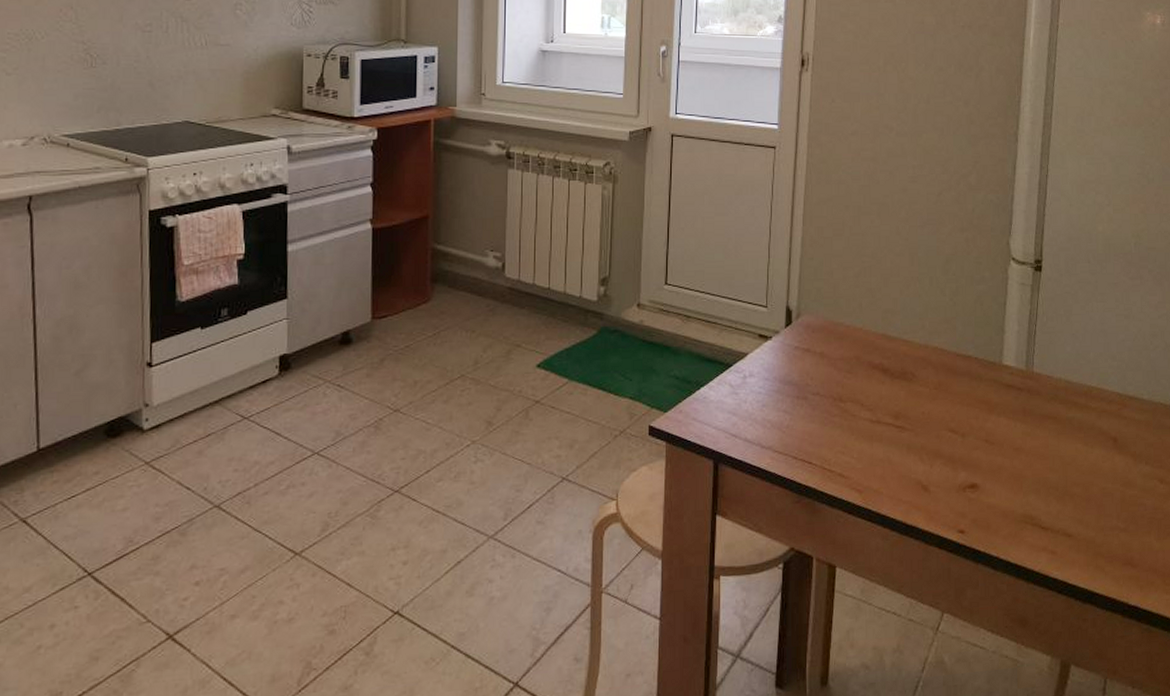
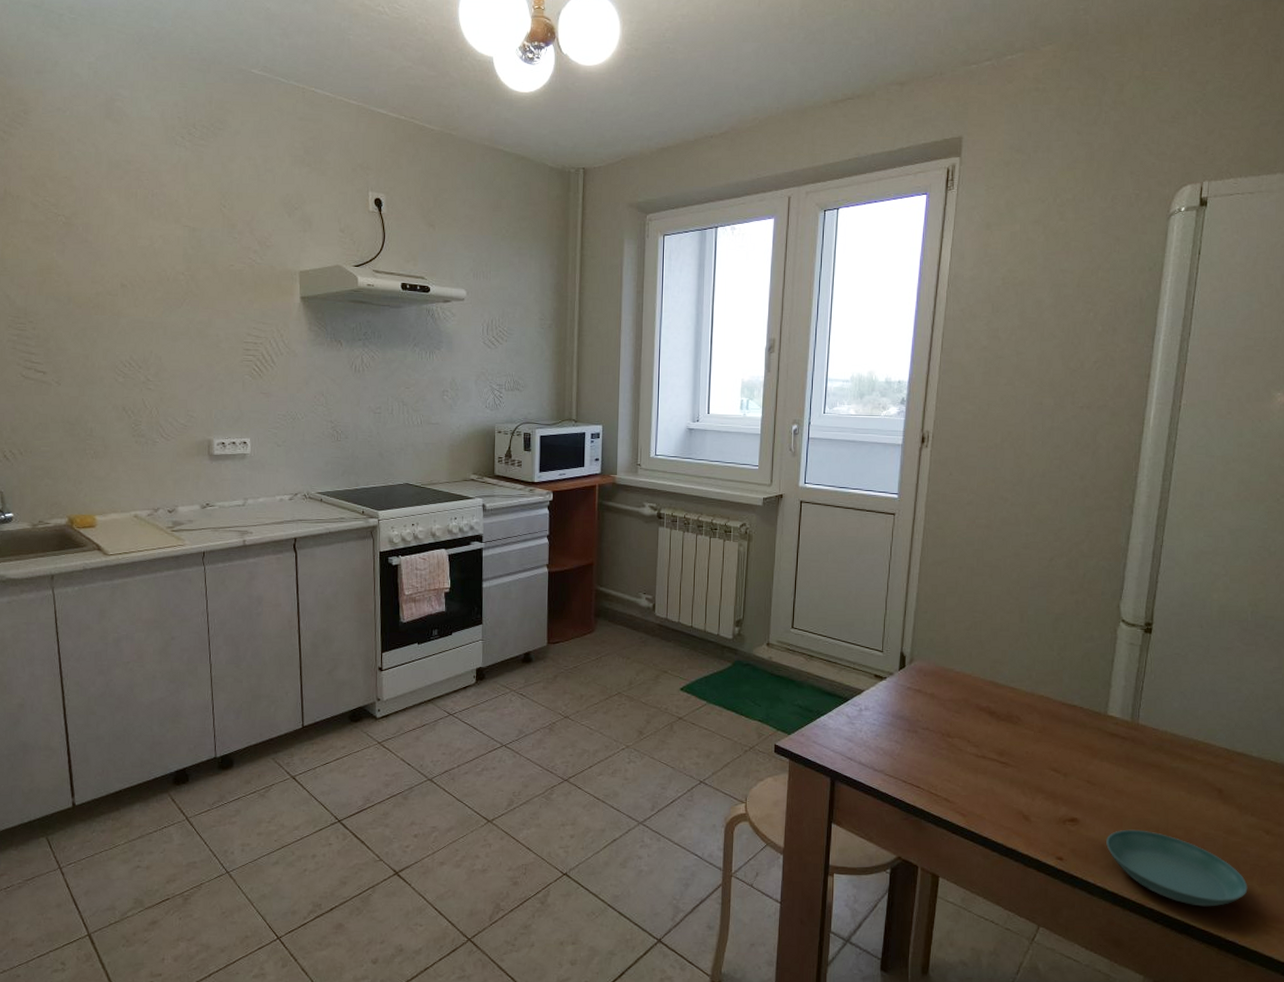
saucer: none [1007,490,1146,571] -> present [1106,829,1248,907]

